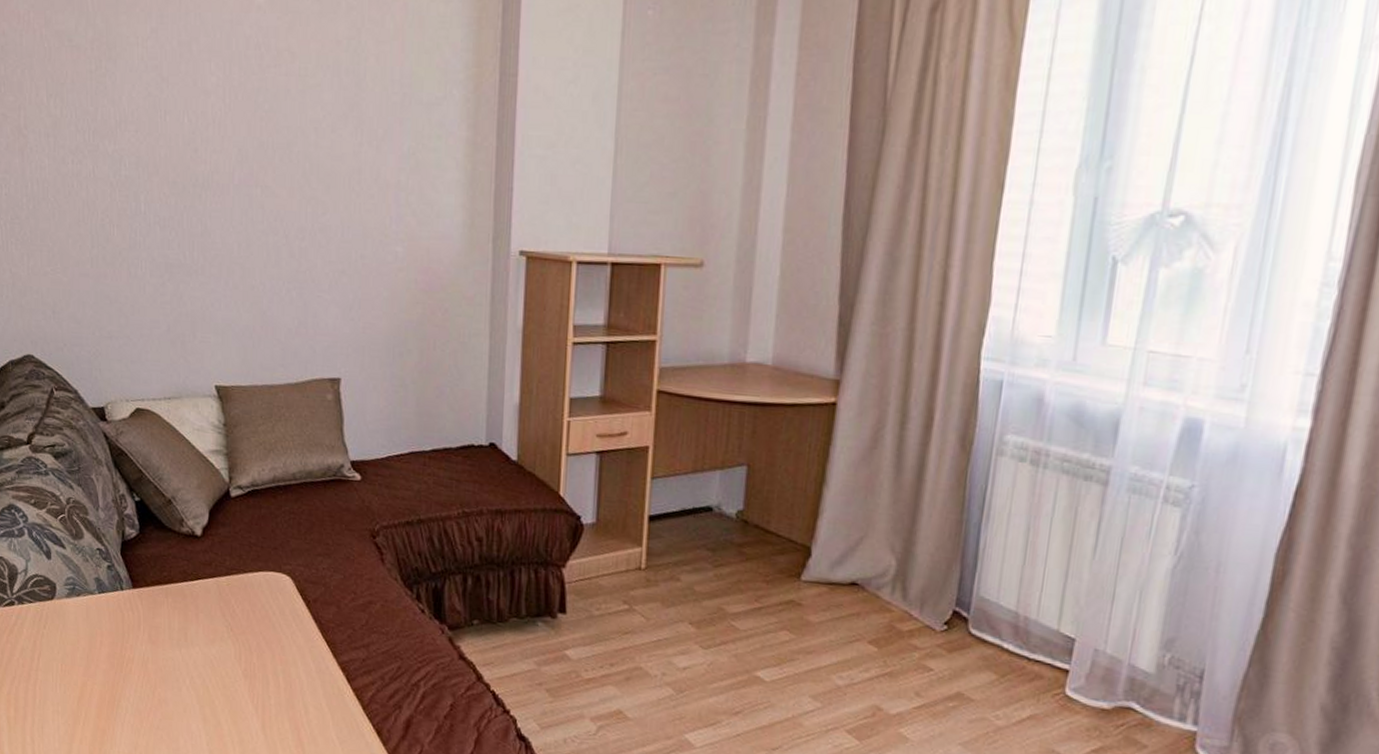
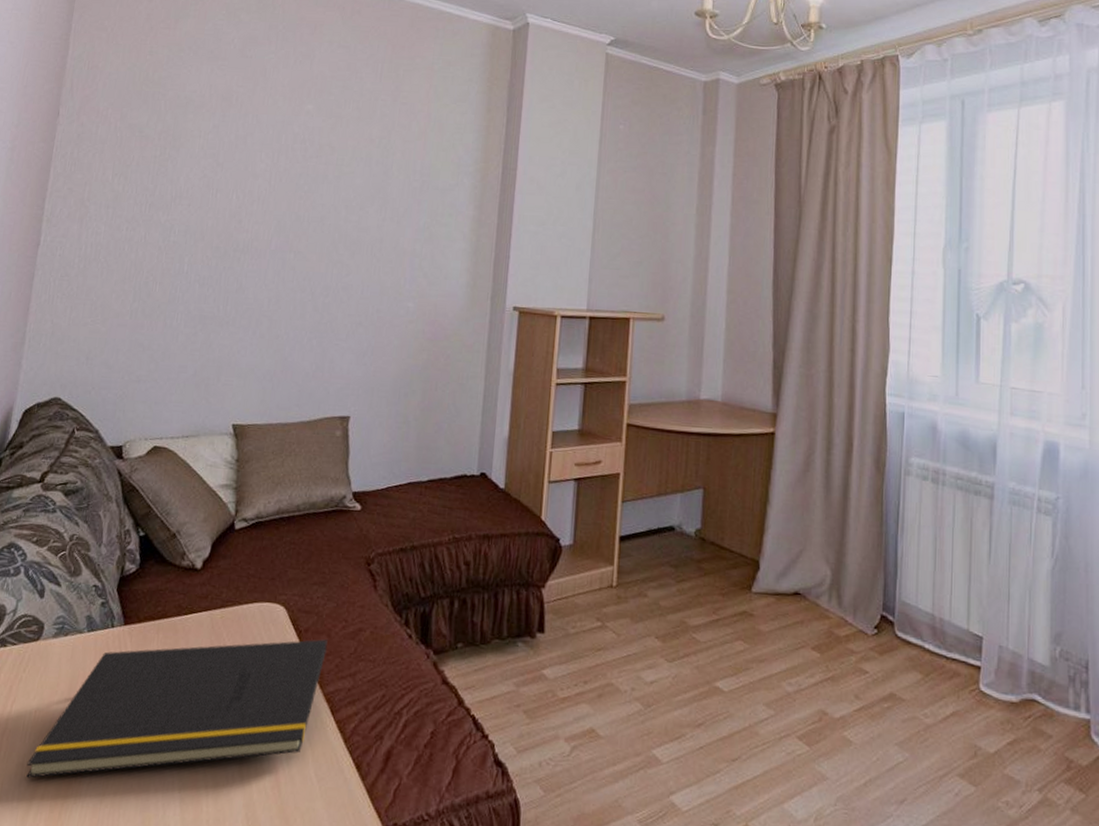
notepad: none [62,610,338,725] -> present [26,639,328,778]

